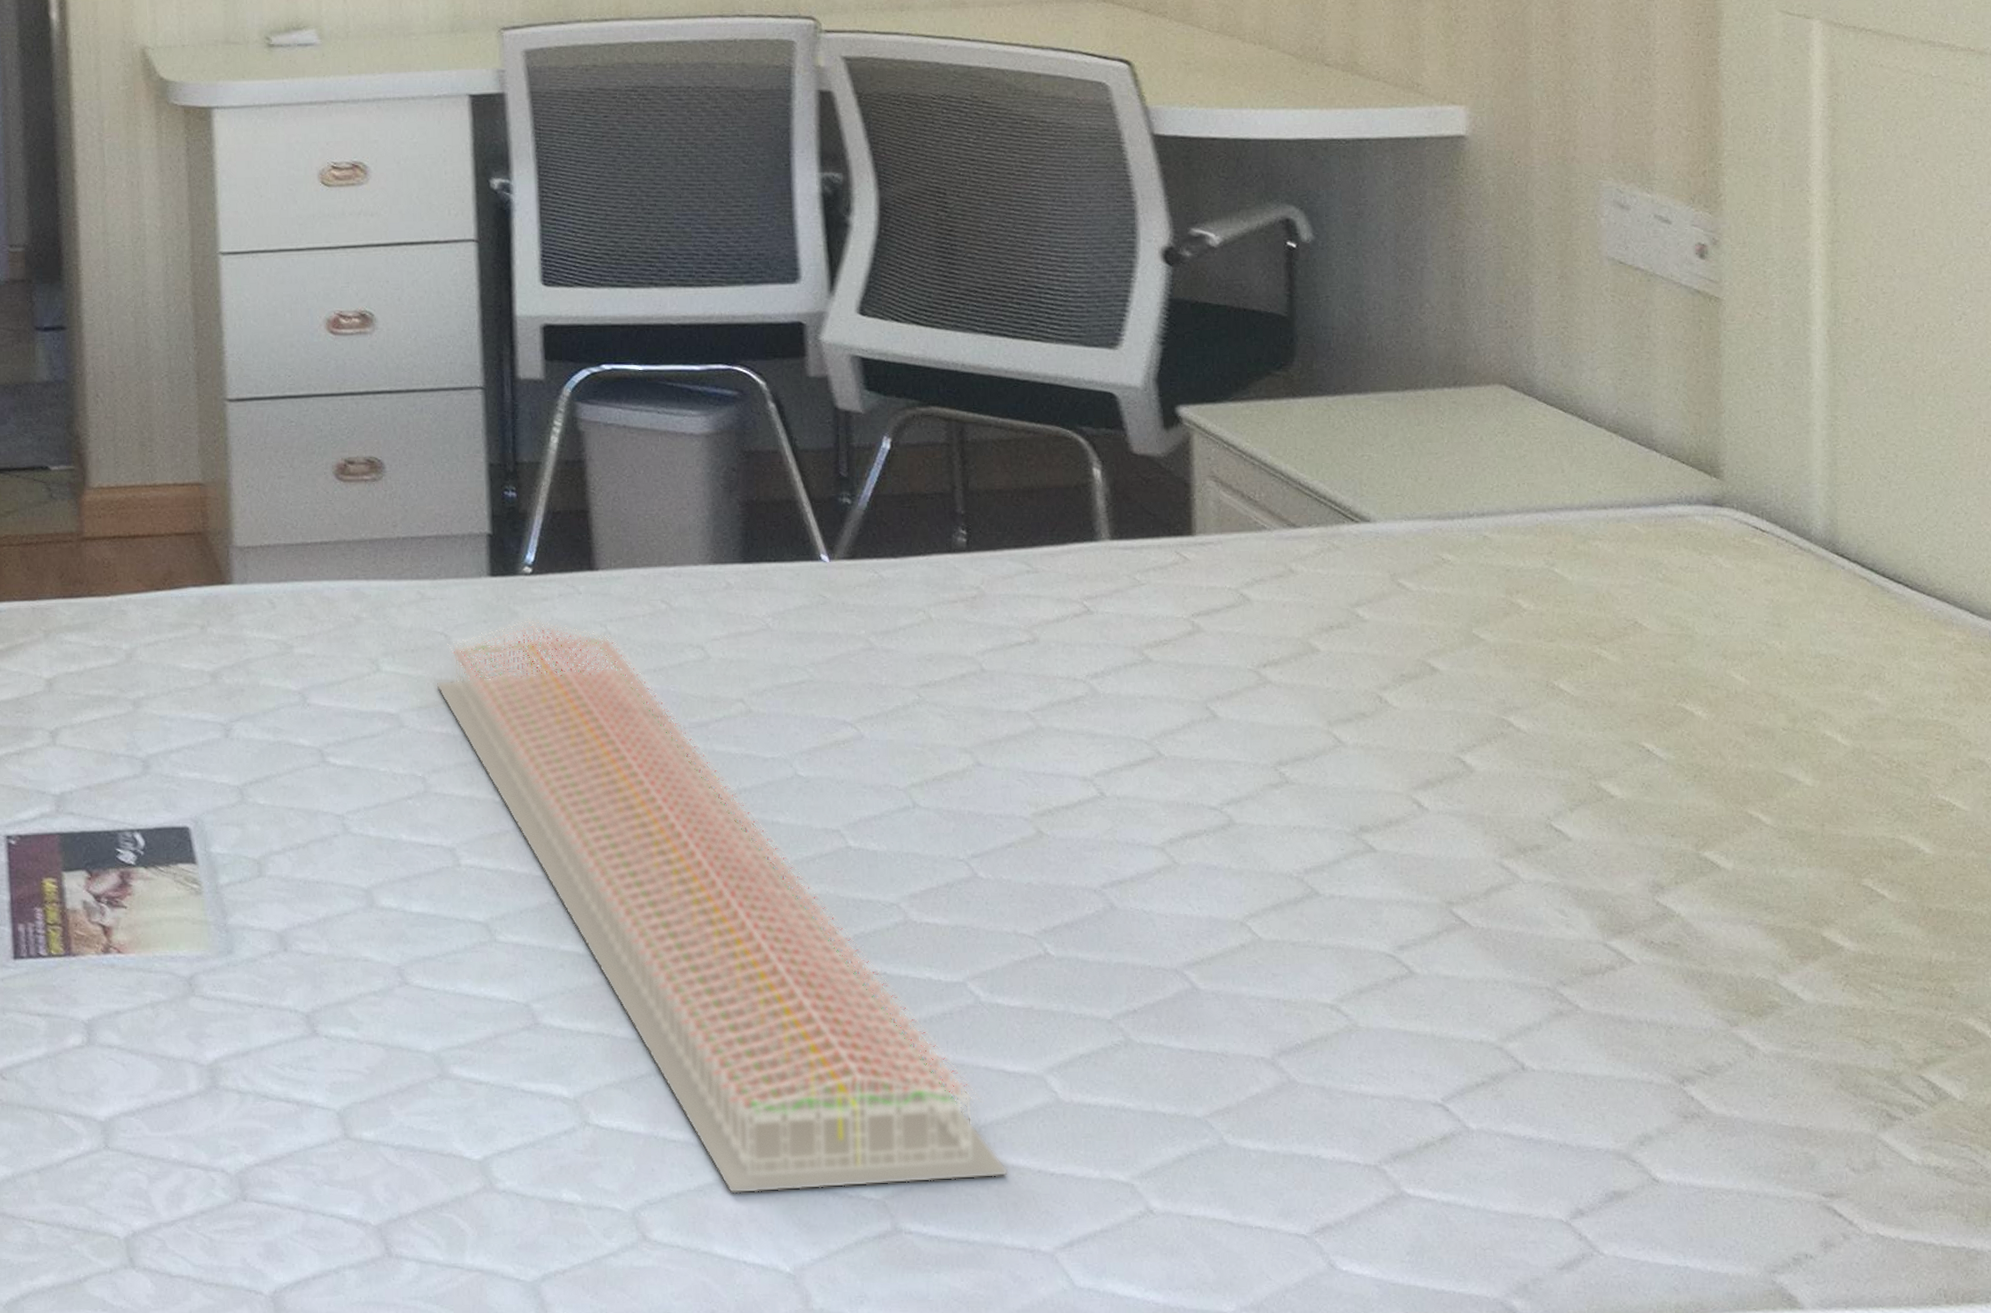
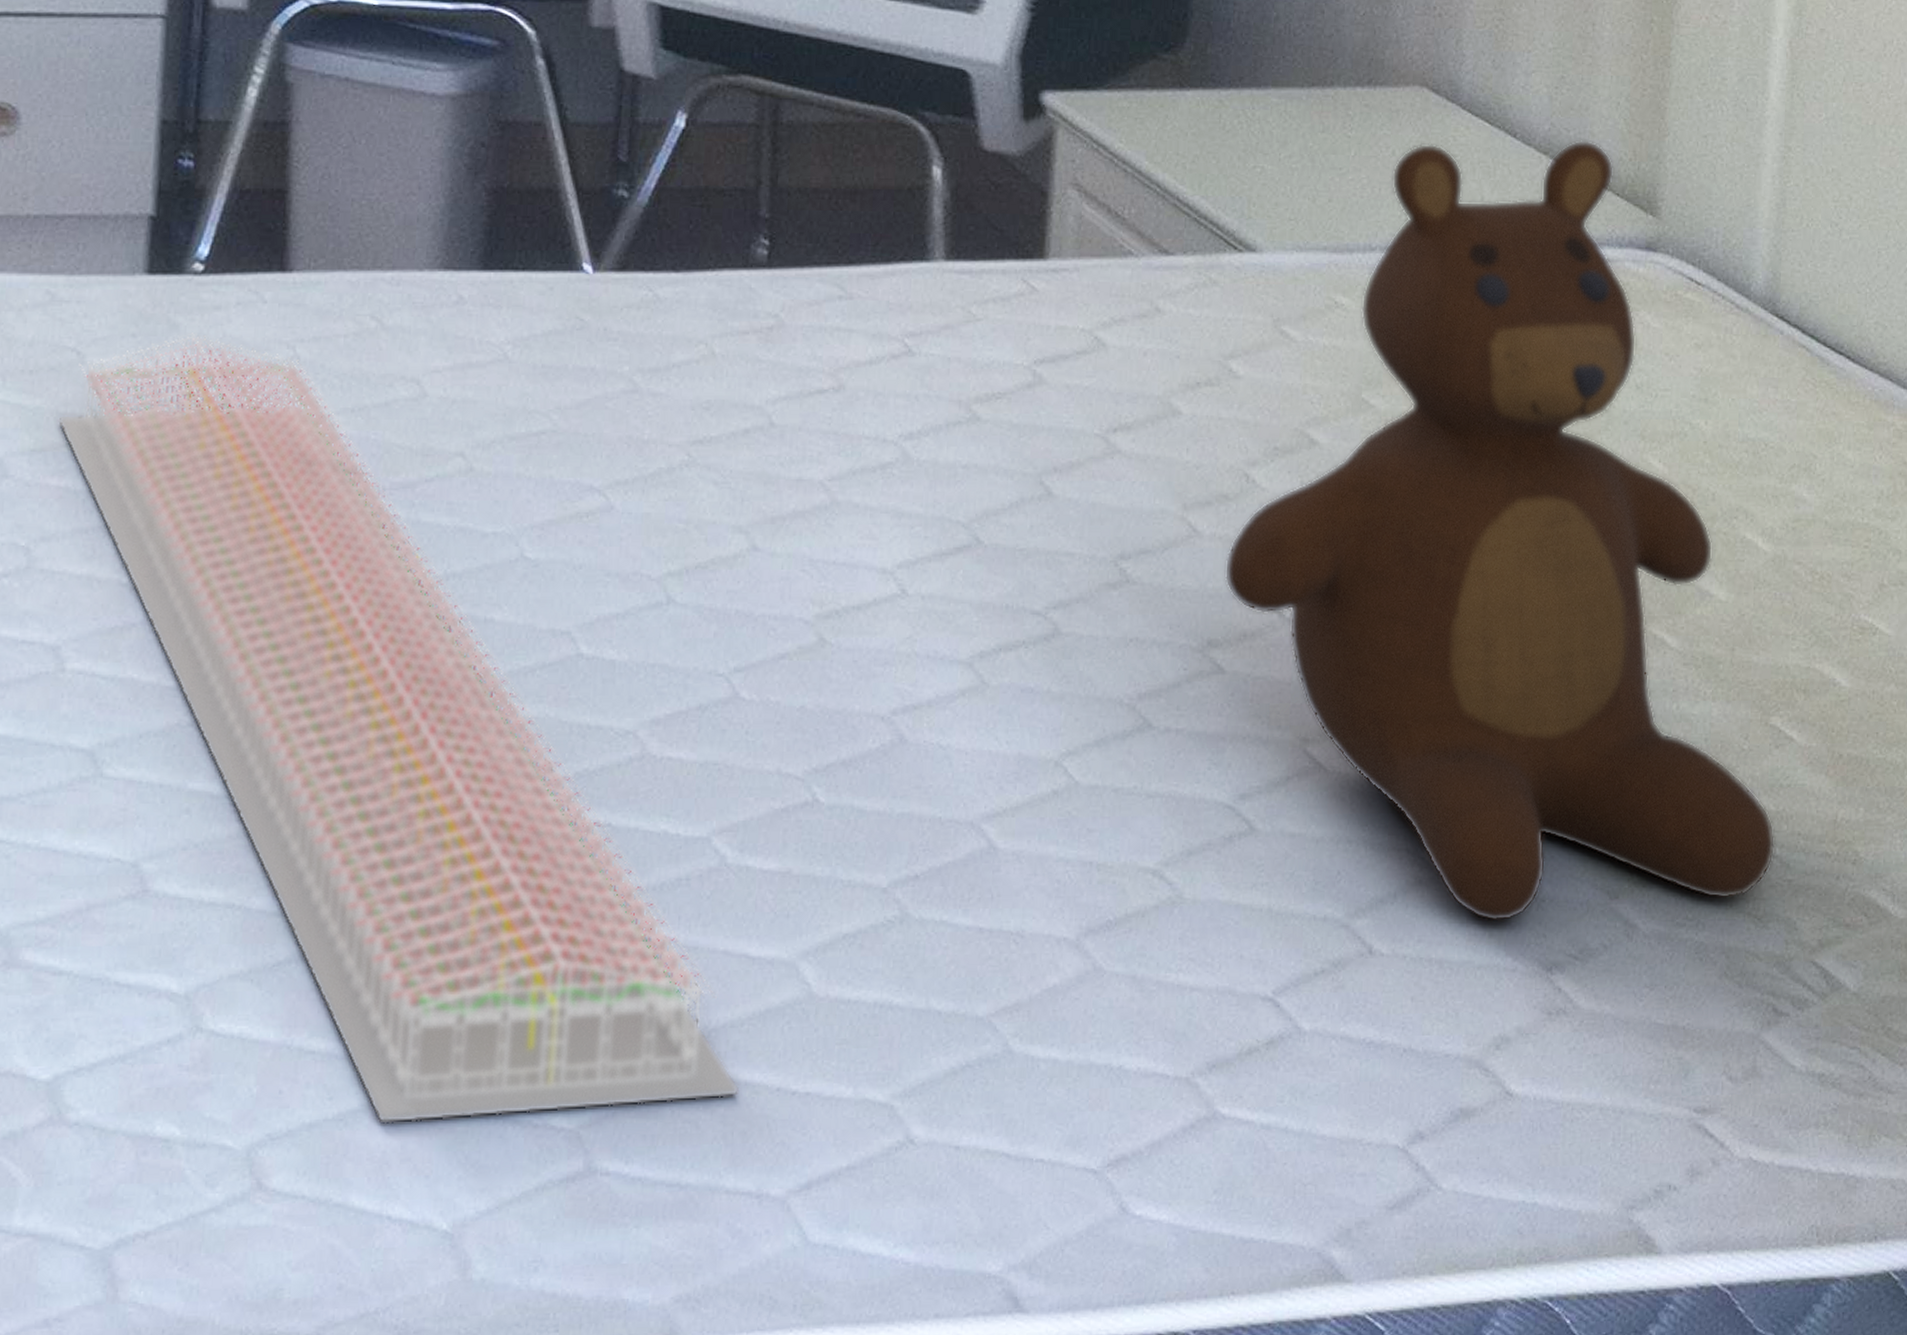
teddy bear: none [1368,420,1877,1045] -> present [1224,140,1776,923]

